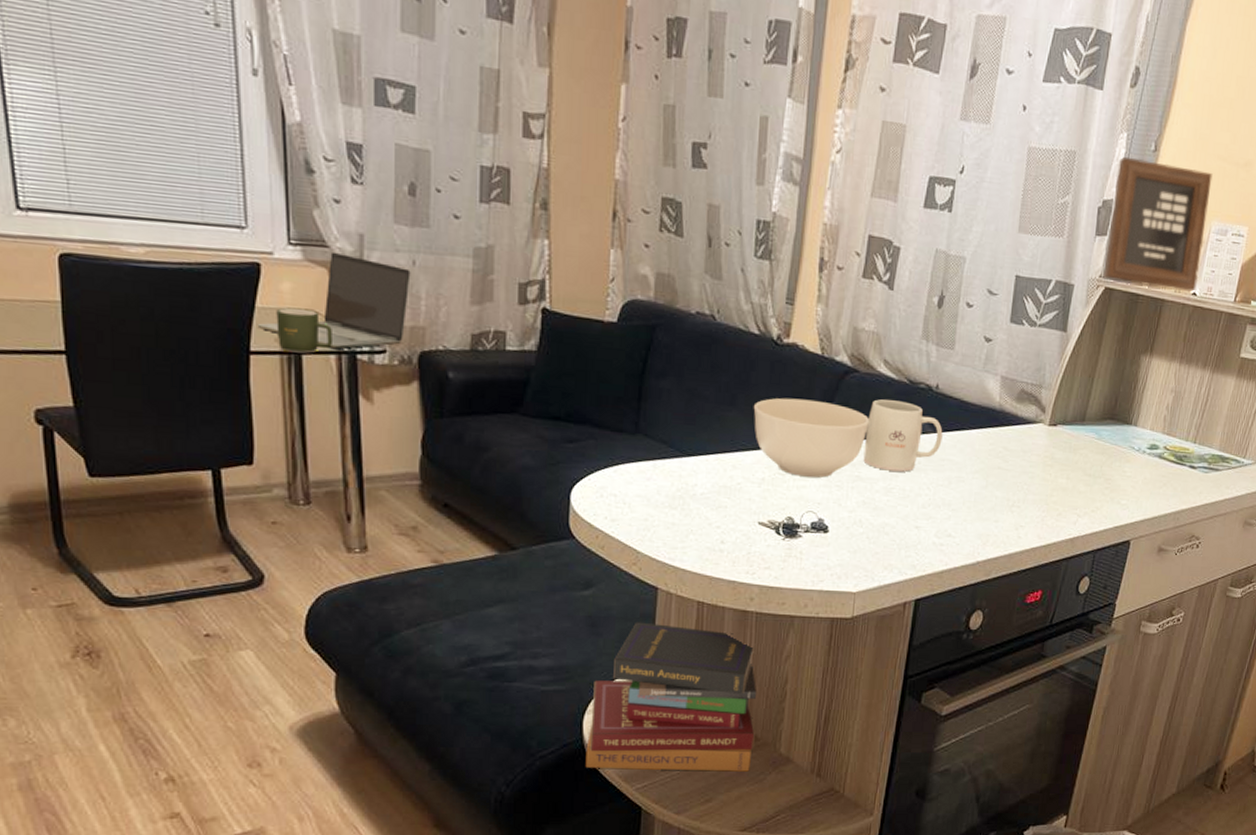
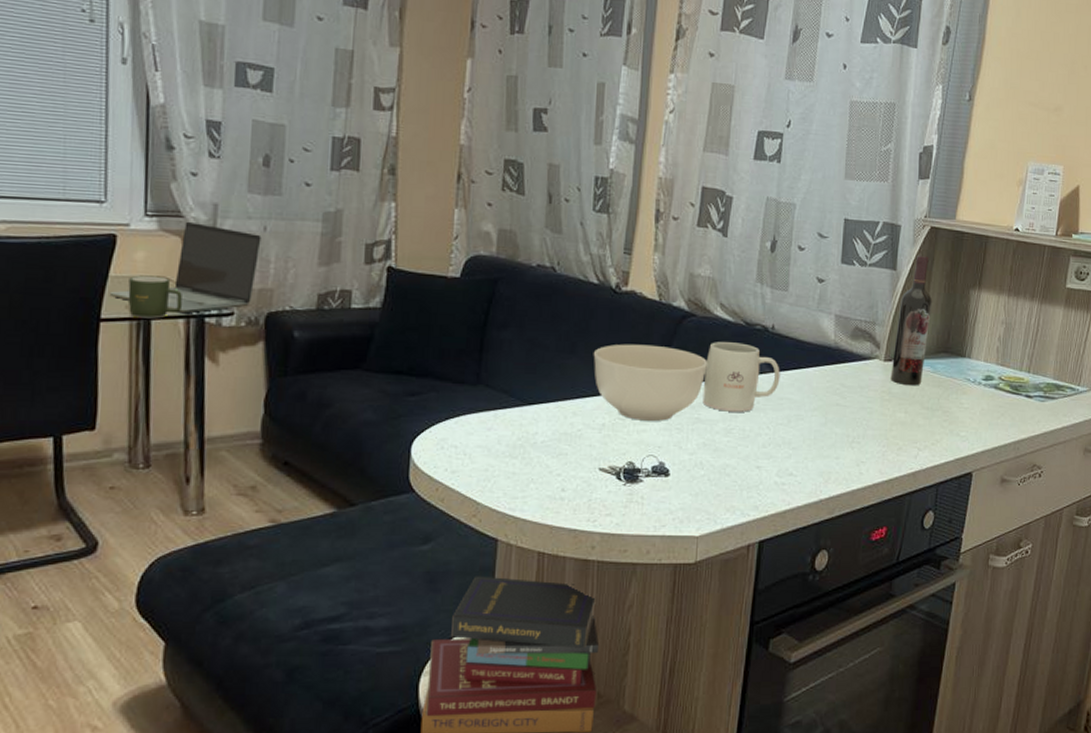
wine bottle: none [1054,316,1102,451] -> present [890,254,933,385]
picture frame: present [1103,156,1213,293] -> none [928,106,1026,229]

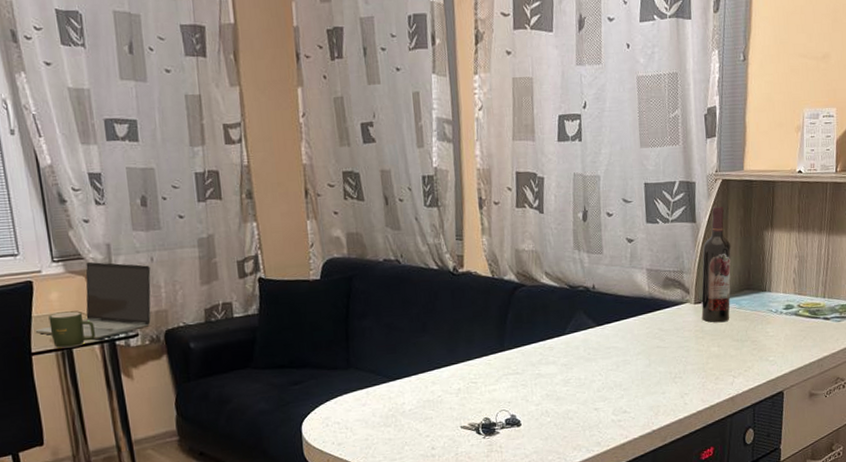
bowl: present [593,344,708,421] -> none [442,315,542,382]
mug: present [703,342,780,412] -> none [539,304,606,365]

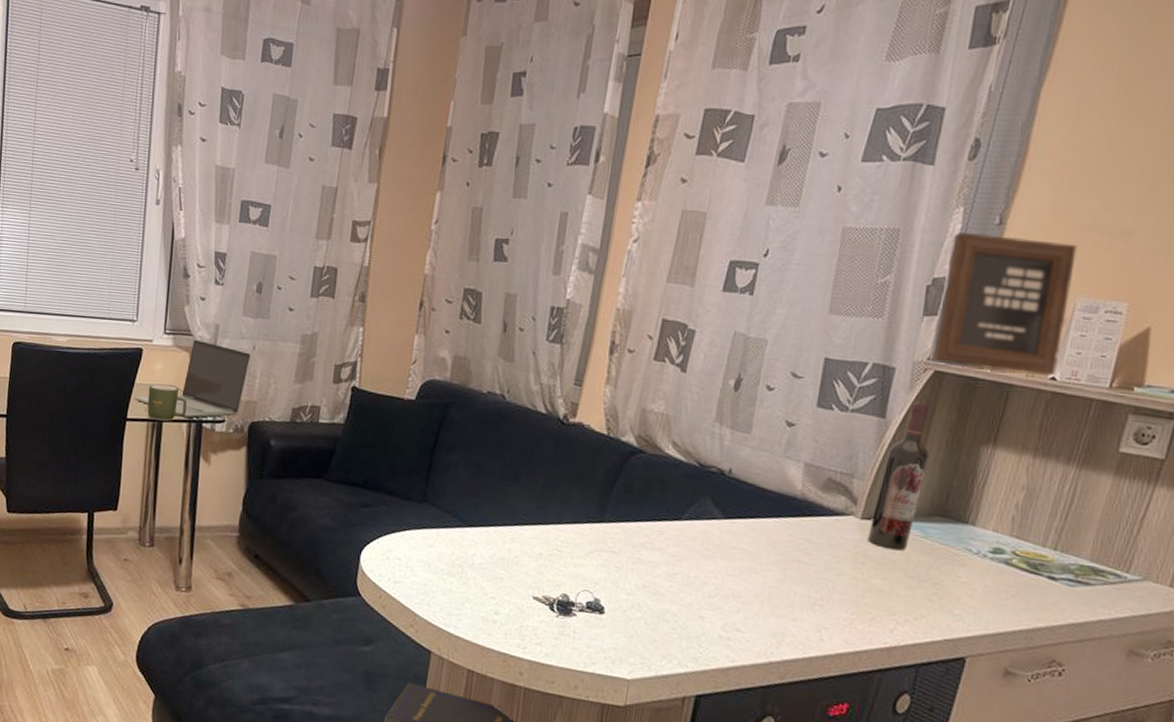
picture frame: none [714,68,801,173] -> present [932,231,1078,377]

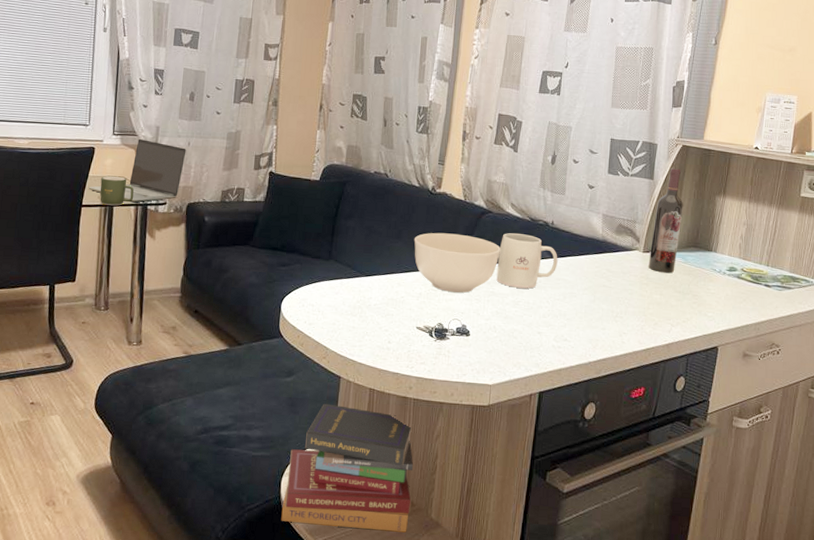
bowl: none [535,475,655,557] -> present [414,232,501,293]
mug: none [645,481,735,558] -> present [496,233,558,289]
picture frame: present [932,231,1078,377] -> none [680,49,764,147]

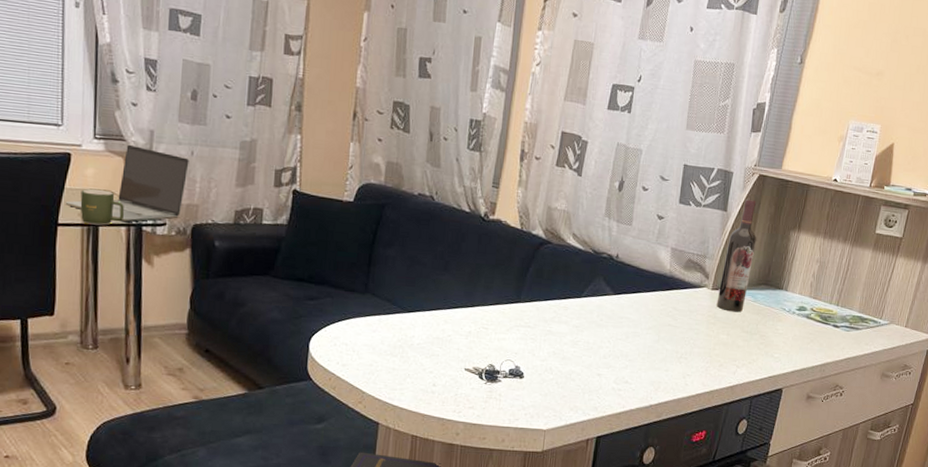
bowl: present [414,232,501,293] -> none [463,264,561,332]
mug: present [496,233,558,289] -> none [554,266,622,328]

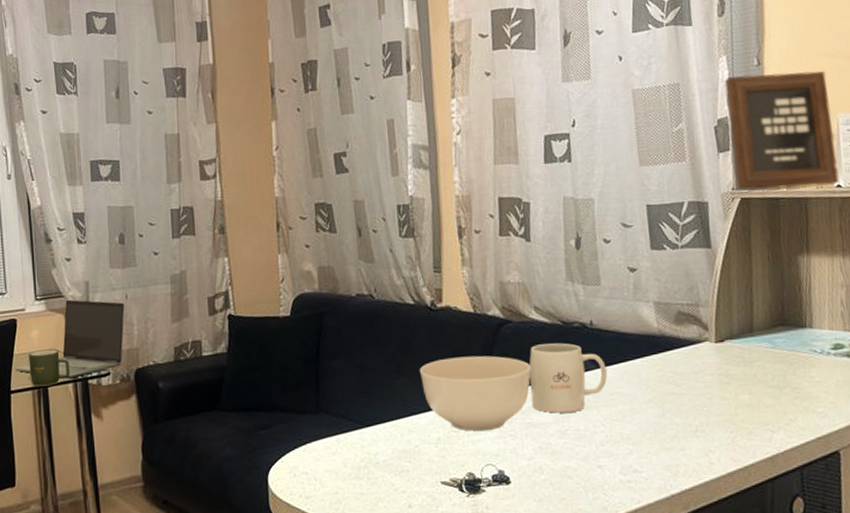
bowl: none [463,264,561,332] -> present [419,355,532,431]
mug: none [554,266,622,328] -> present [528,342,608,413]
wine bottle: present [716,198,757,312] -> none [722,228,762,365]
picture frame: none [757,68,850,179] -> present [723,71,840,191]

